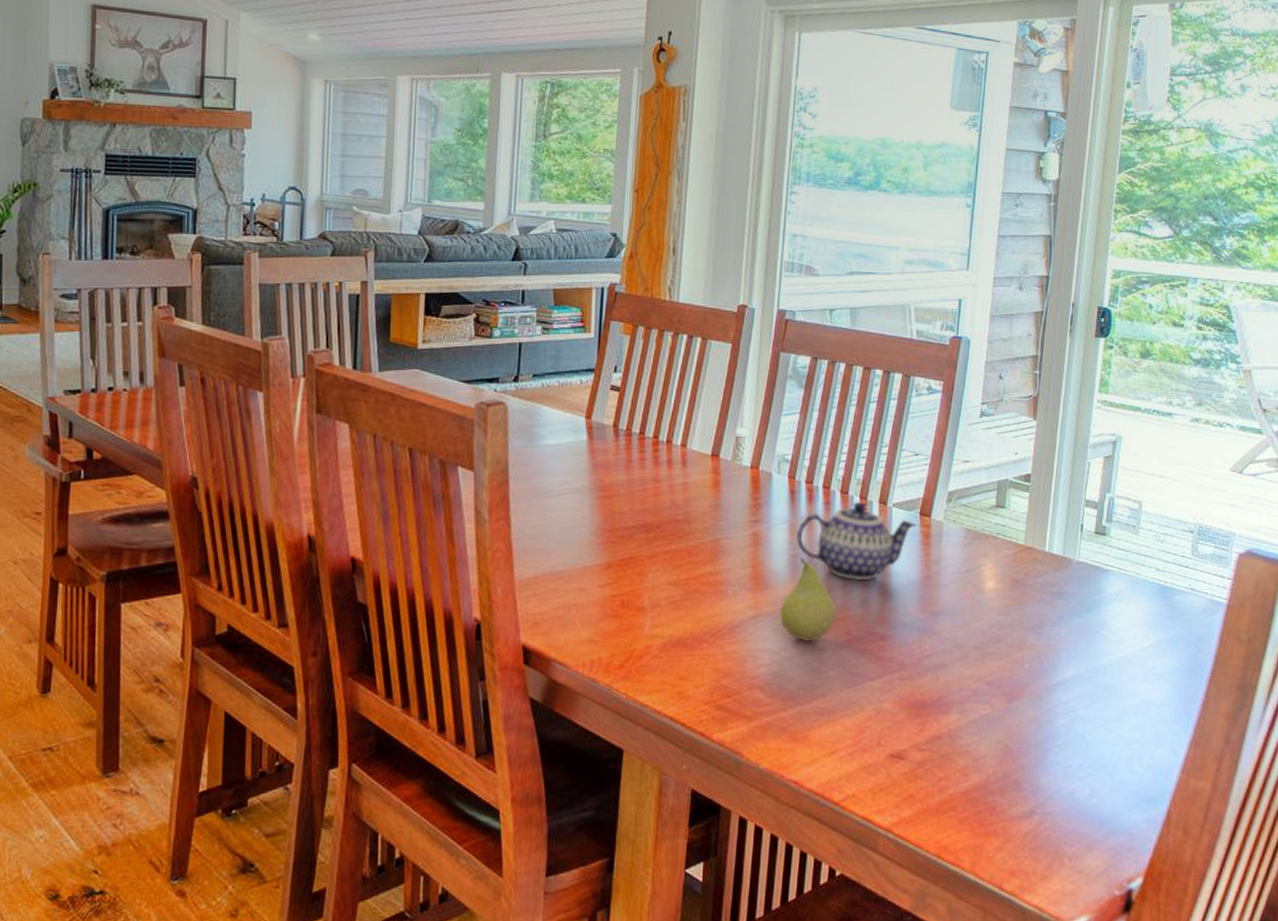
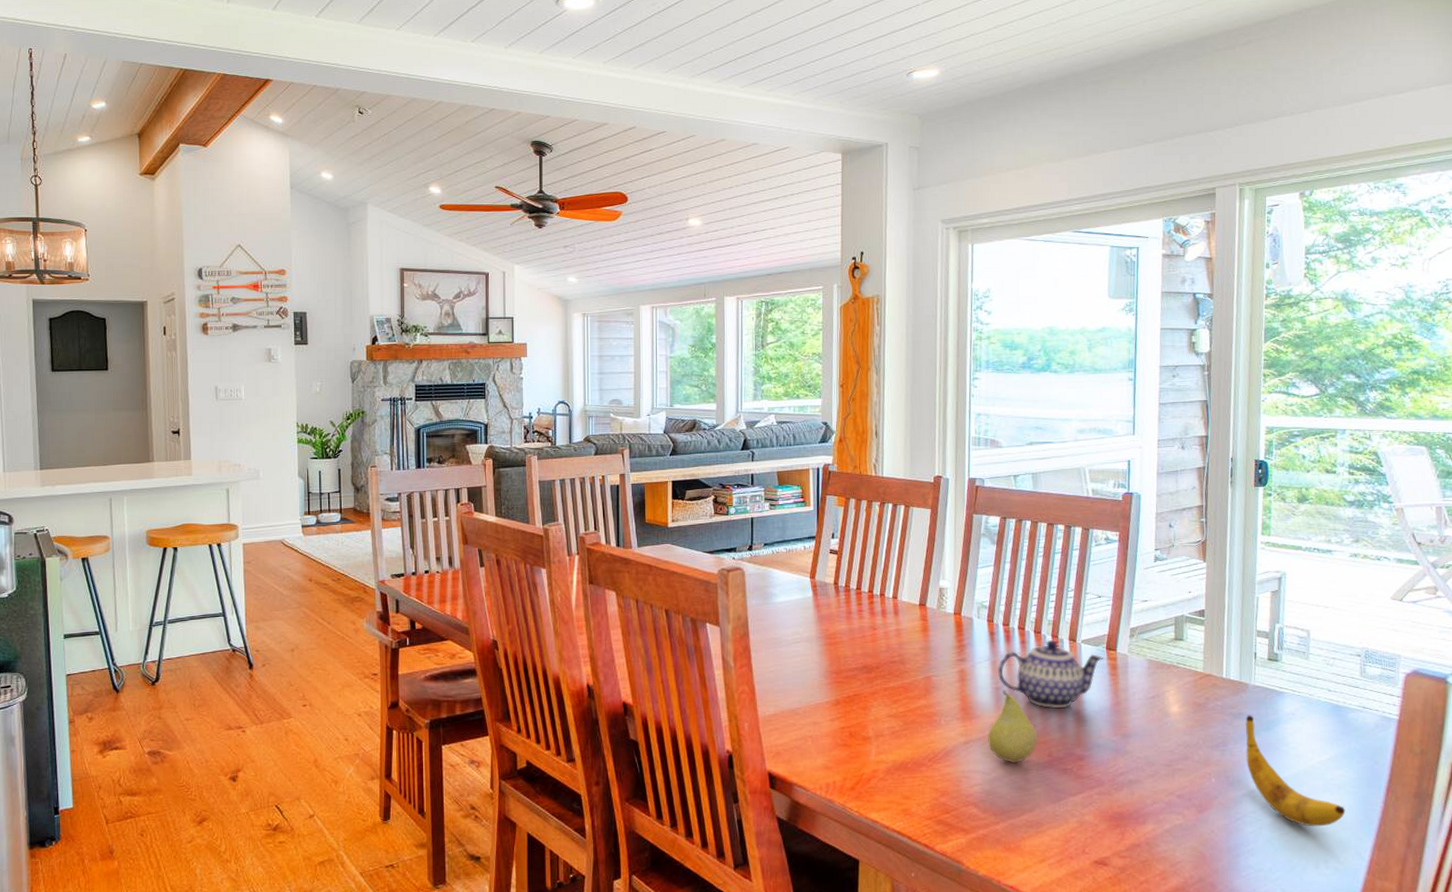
banana: none [1063,594,1164,720] -> present [1245,715,1346,827]

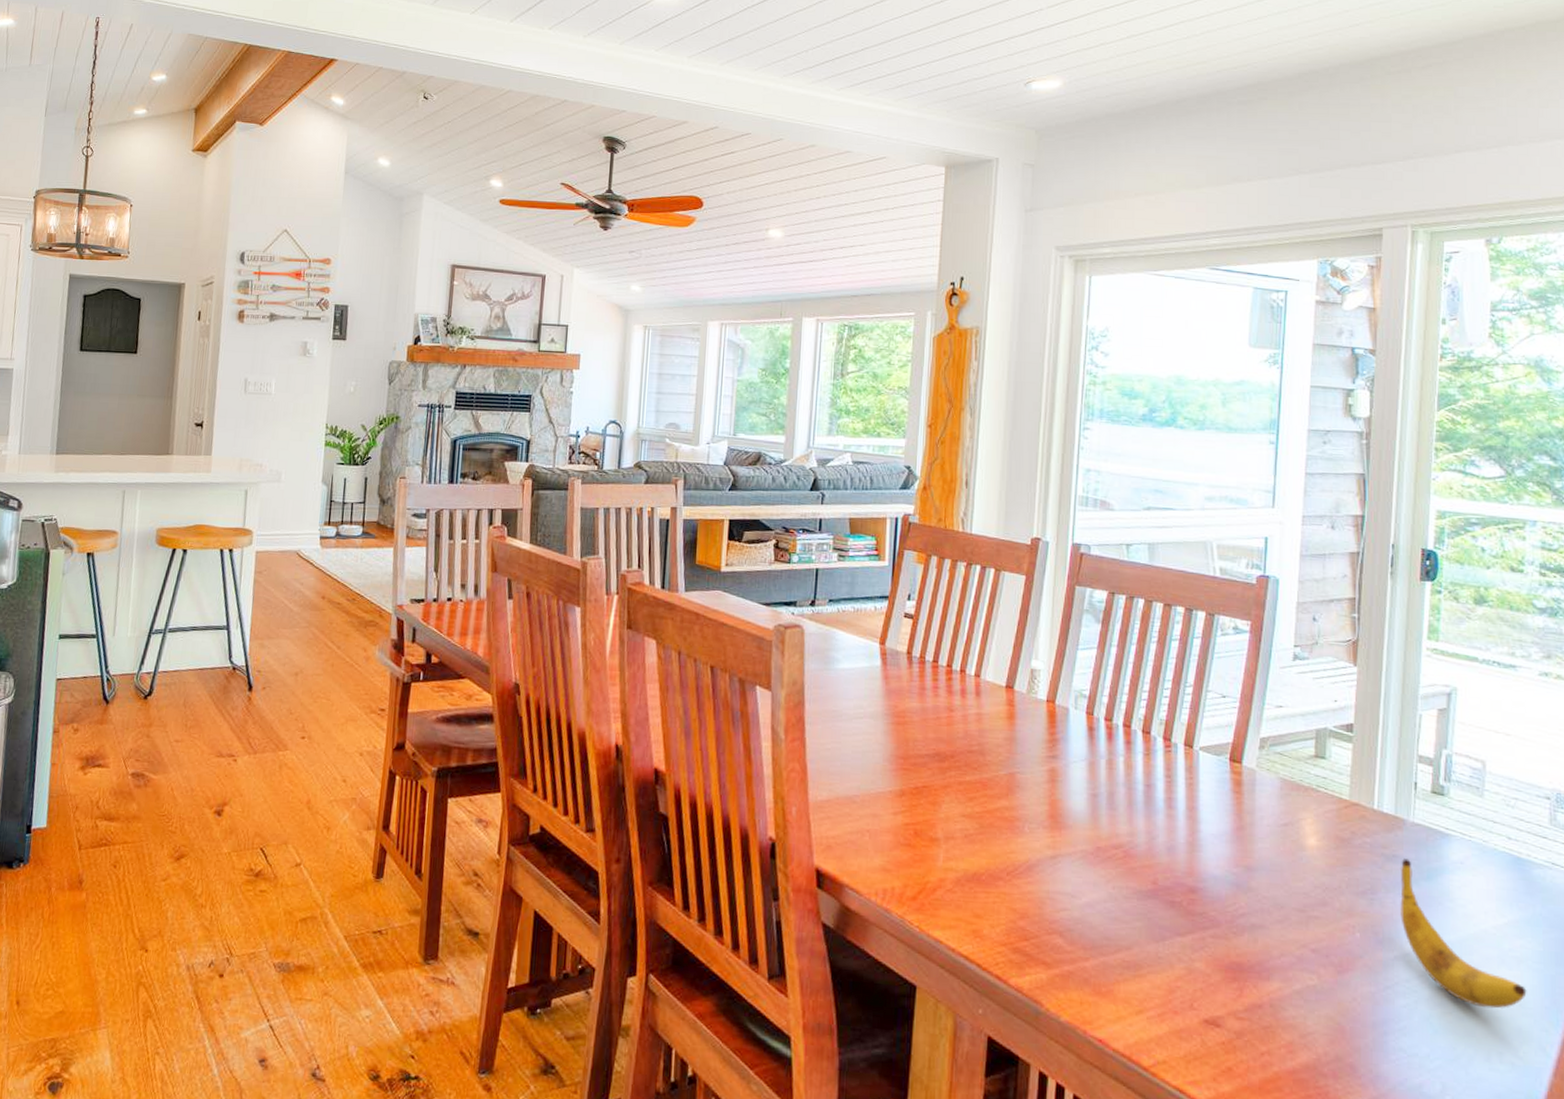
fruit: present [988,690,1038,763] -> none [1080,797,1141,888]
teapot: present [997,639,1103,708] -> none [1095,742,1225,827]

